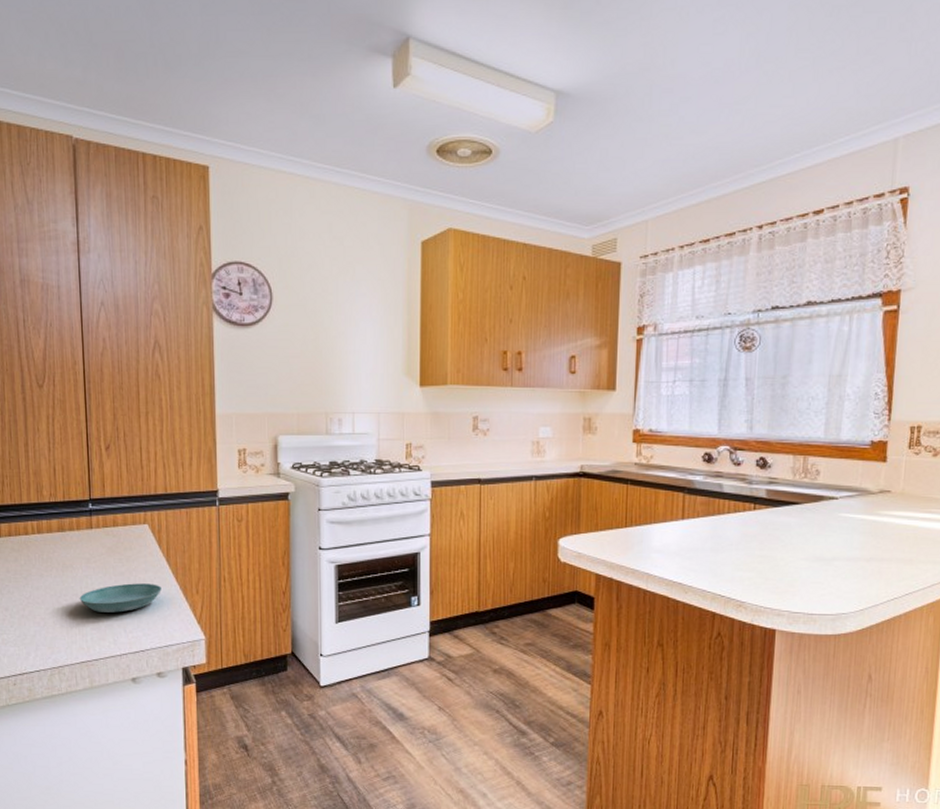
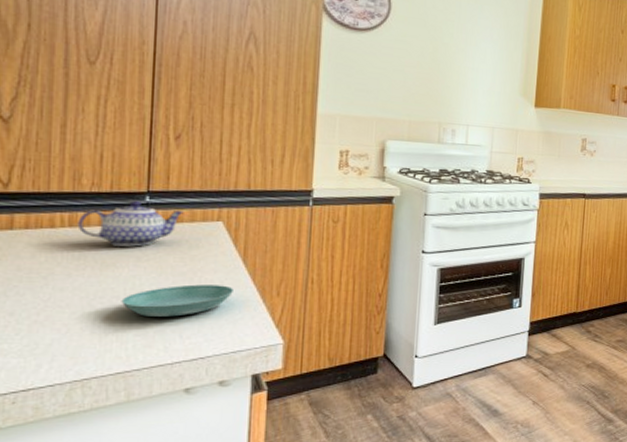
teapot: none [43,509,118,550] -> present [77,201,184,247]

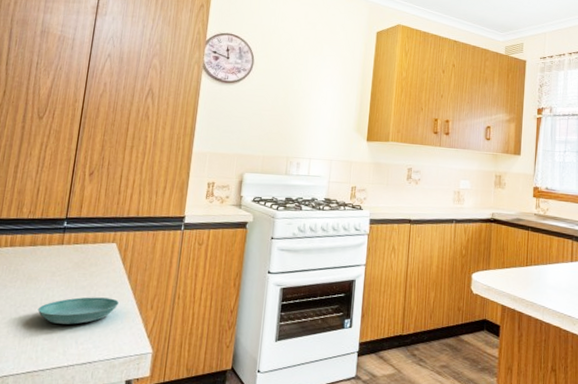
teapot: present [77,201,184,247] -> none [15,226,90,264]

